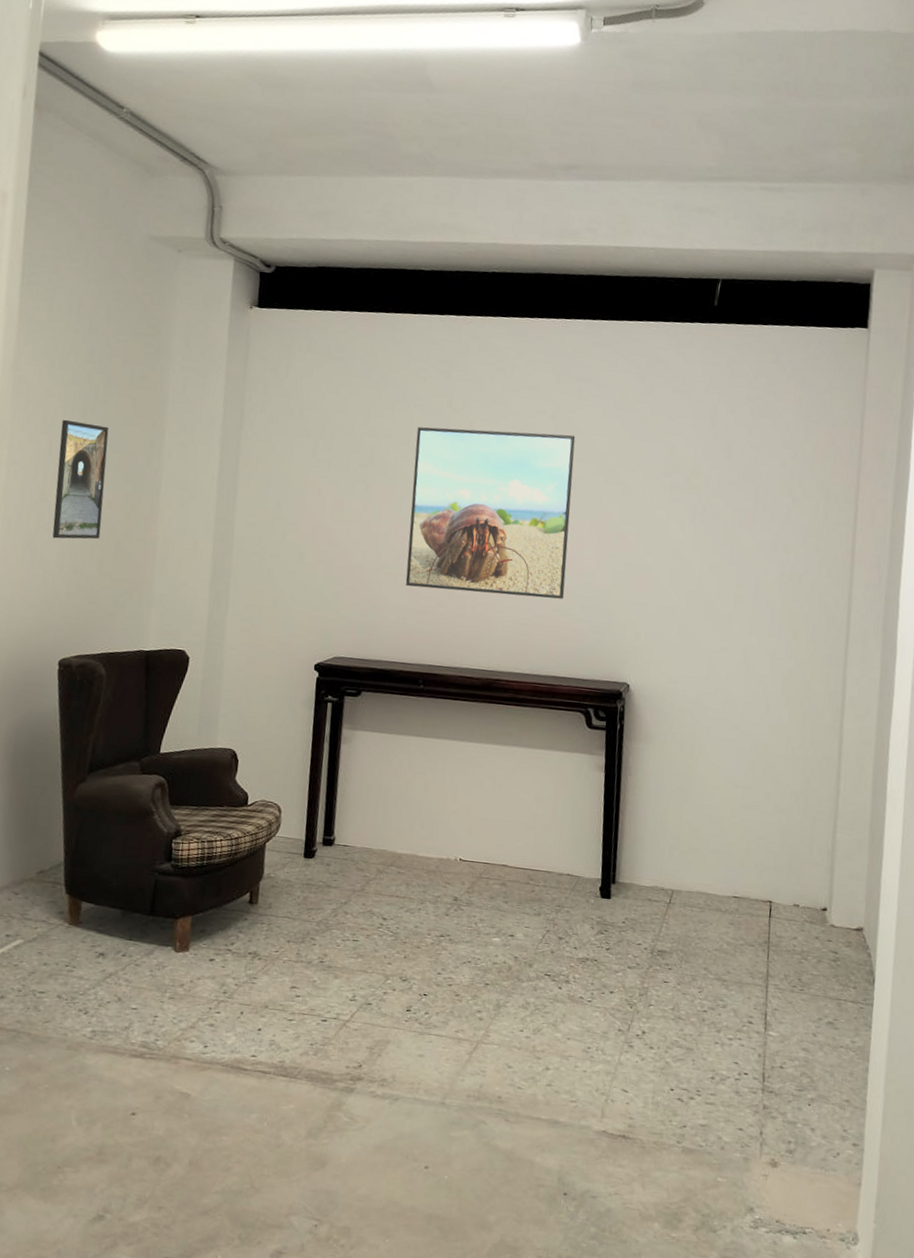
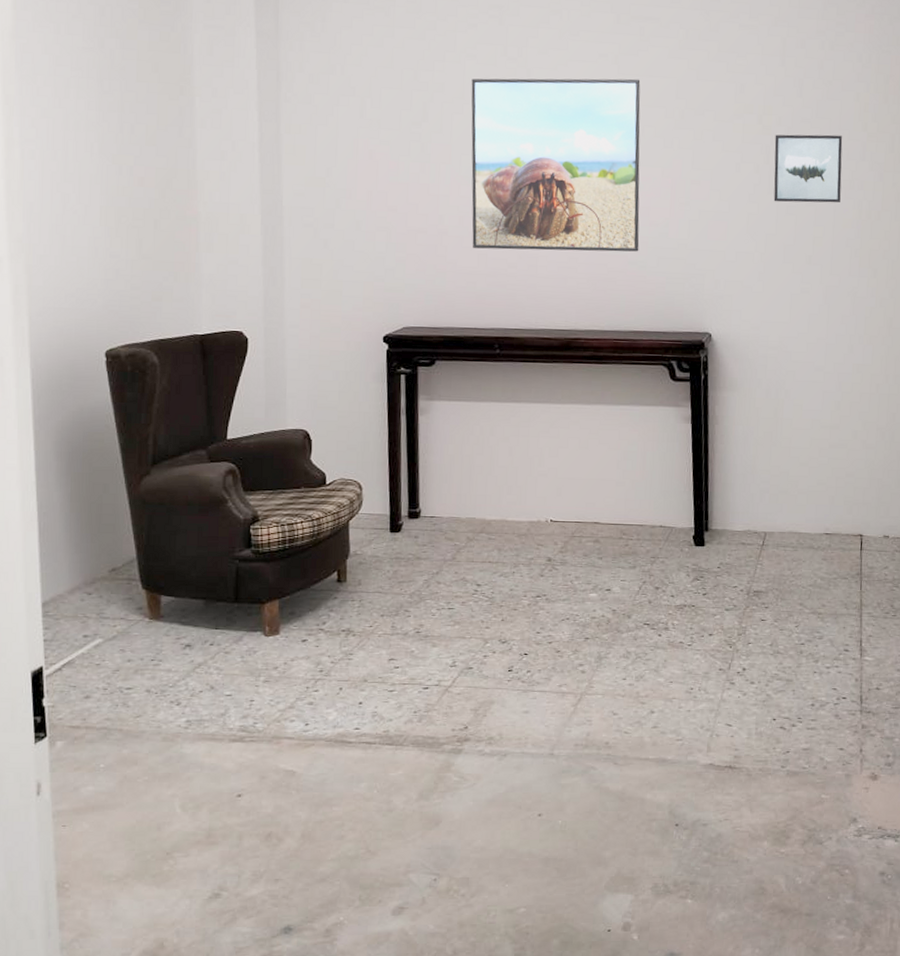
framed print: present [52,419,109,540] -> none [76,90,135,222]
wall art: none [697,494,768,564] -> present [773,134,843,203]

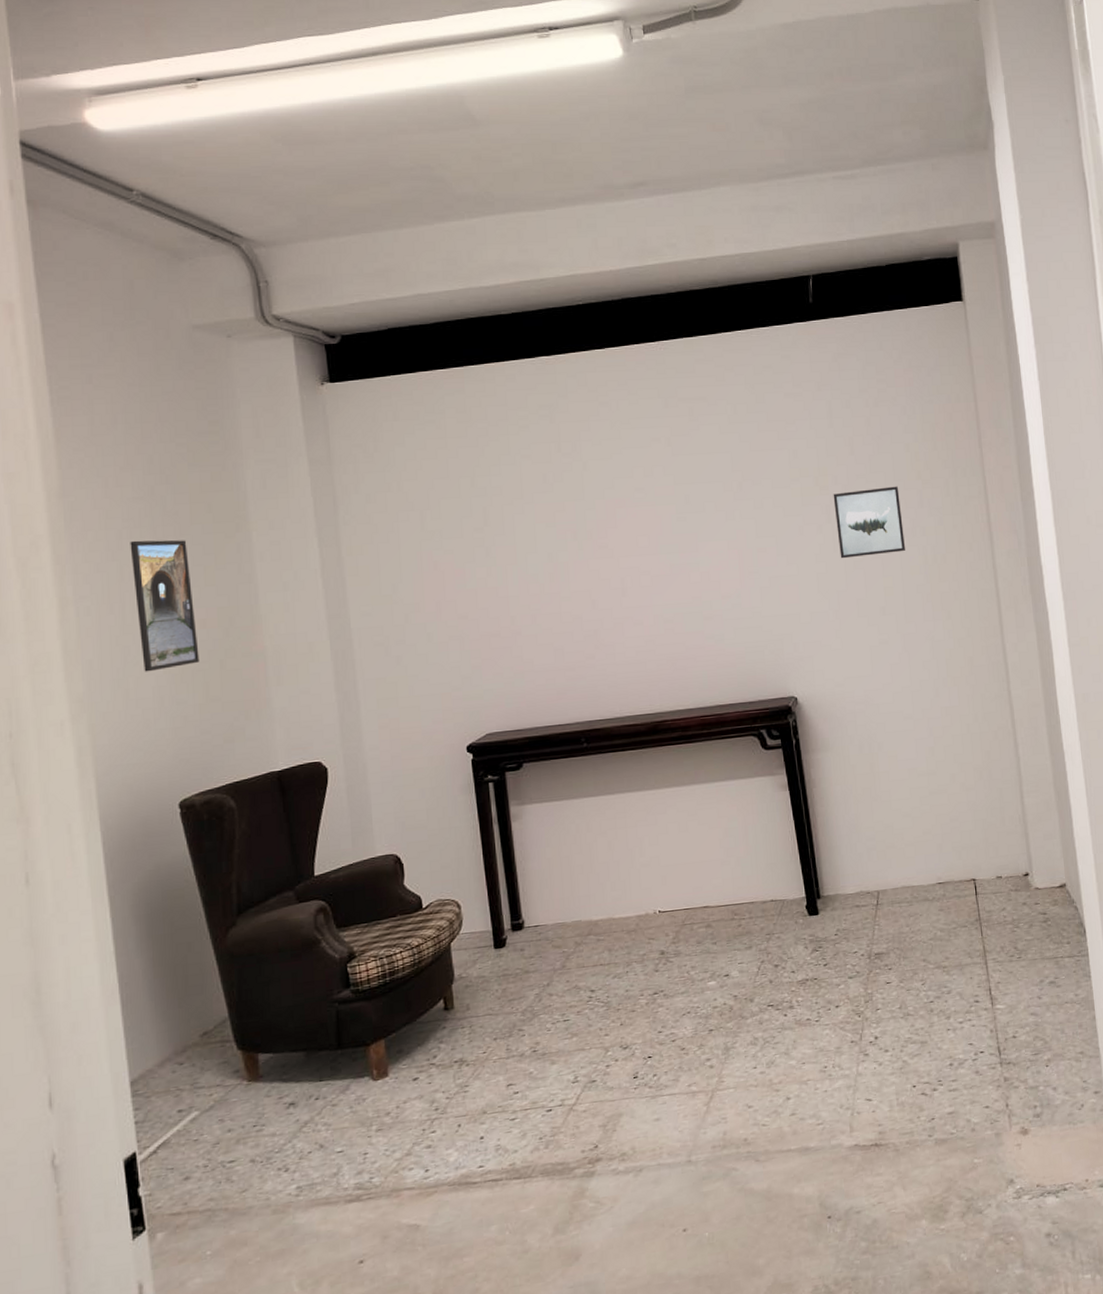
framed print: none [76,90,135,222] -> present [130,540,200,672]
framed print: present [471,78,641,252] -> none [529,457,715,644]

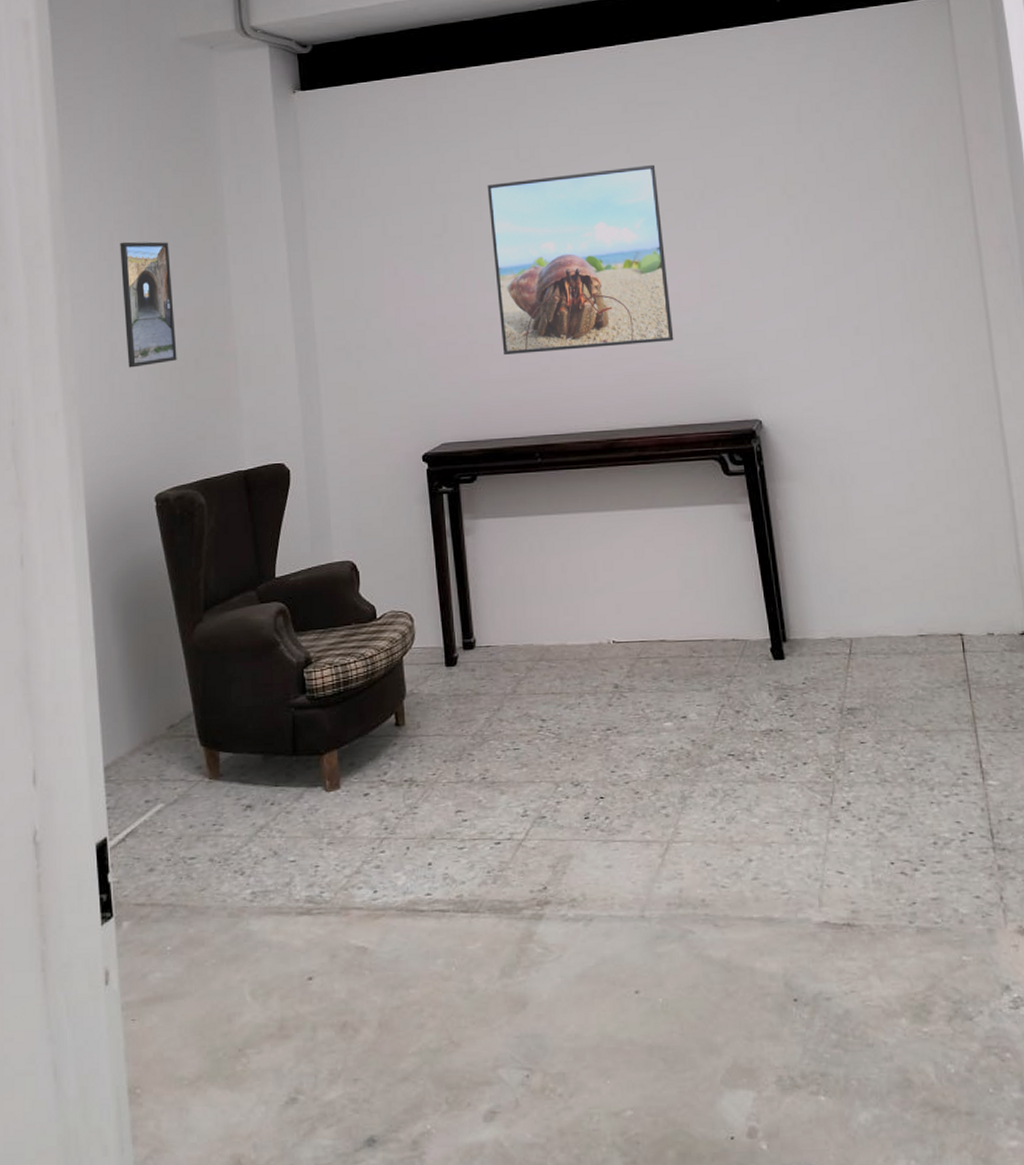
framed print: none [529,457,715,644] -> present [487,164,674,355]
wall art: present [833,486,905,559] -> none [801,195,881,273]

